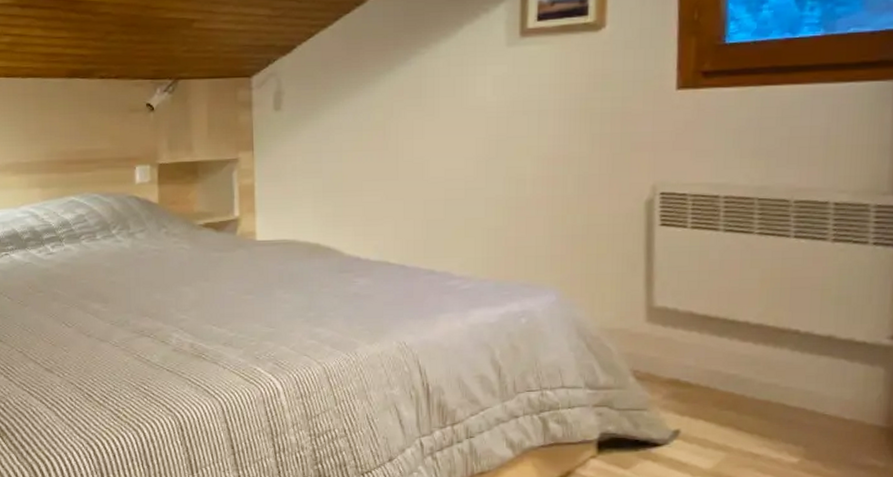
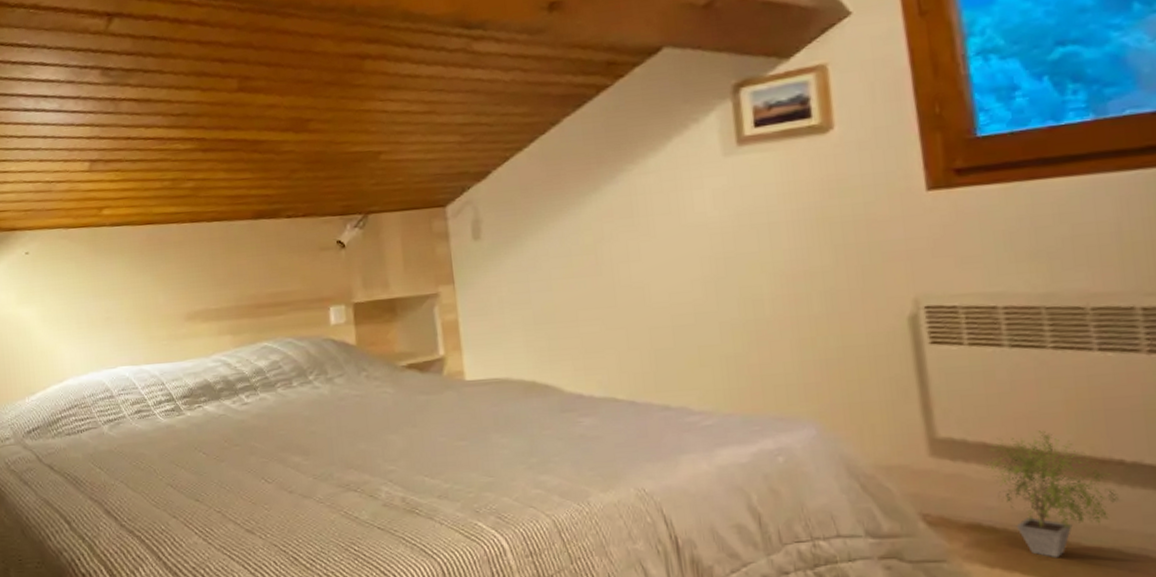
potted plant: none [689,303,790,409] -> present [985,430,1119,558]

